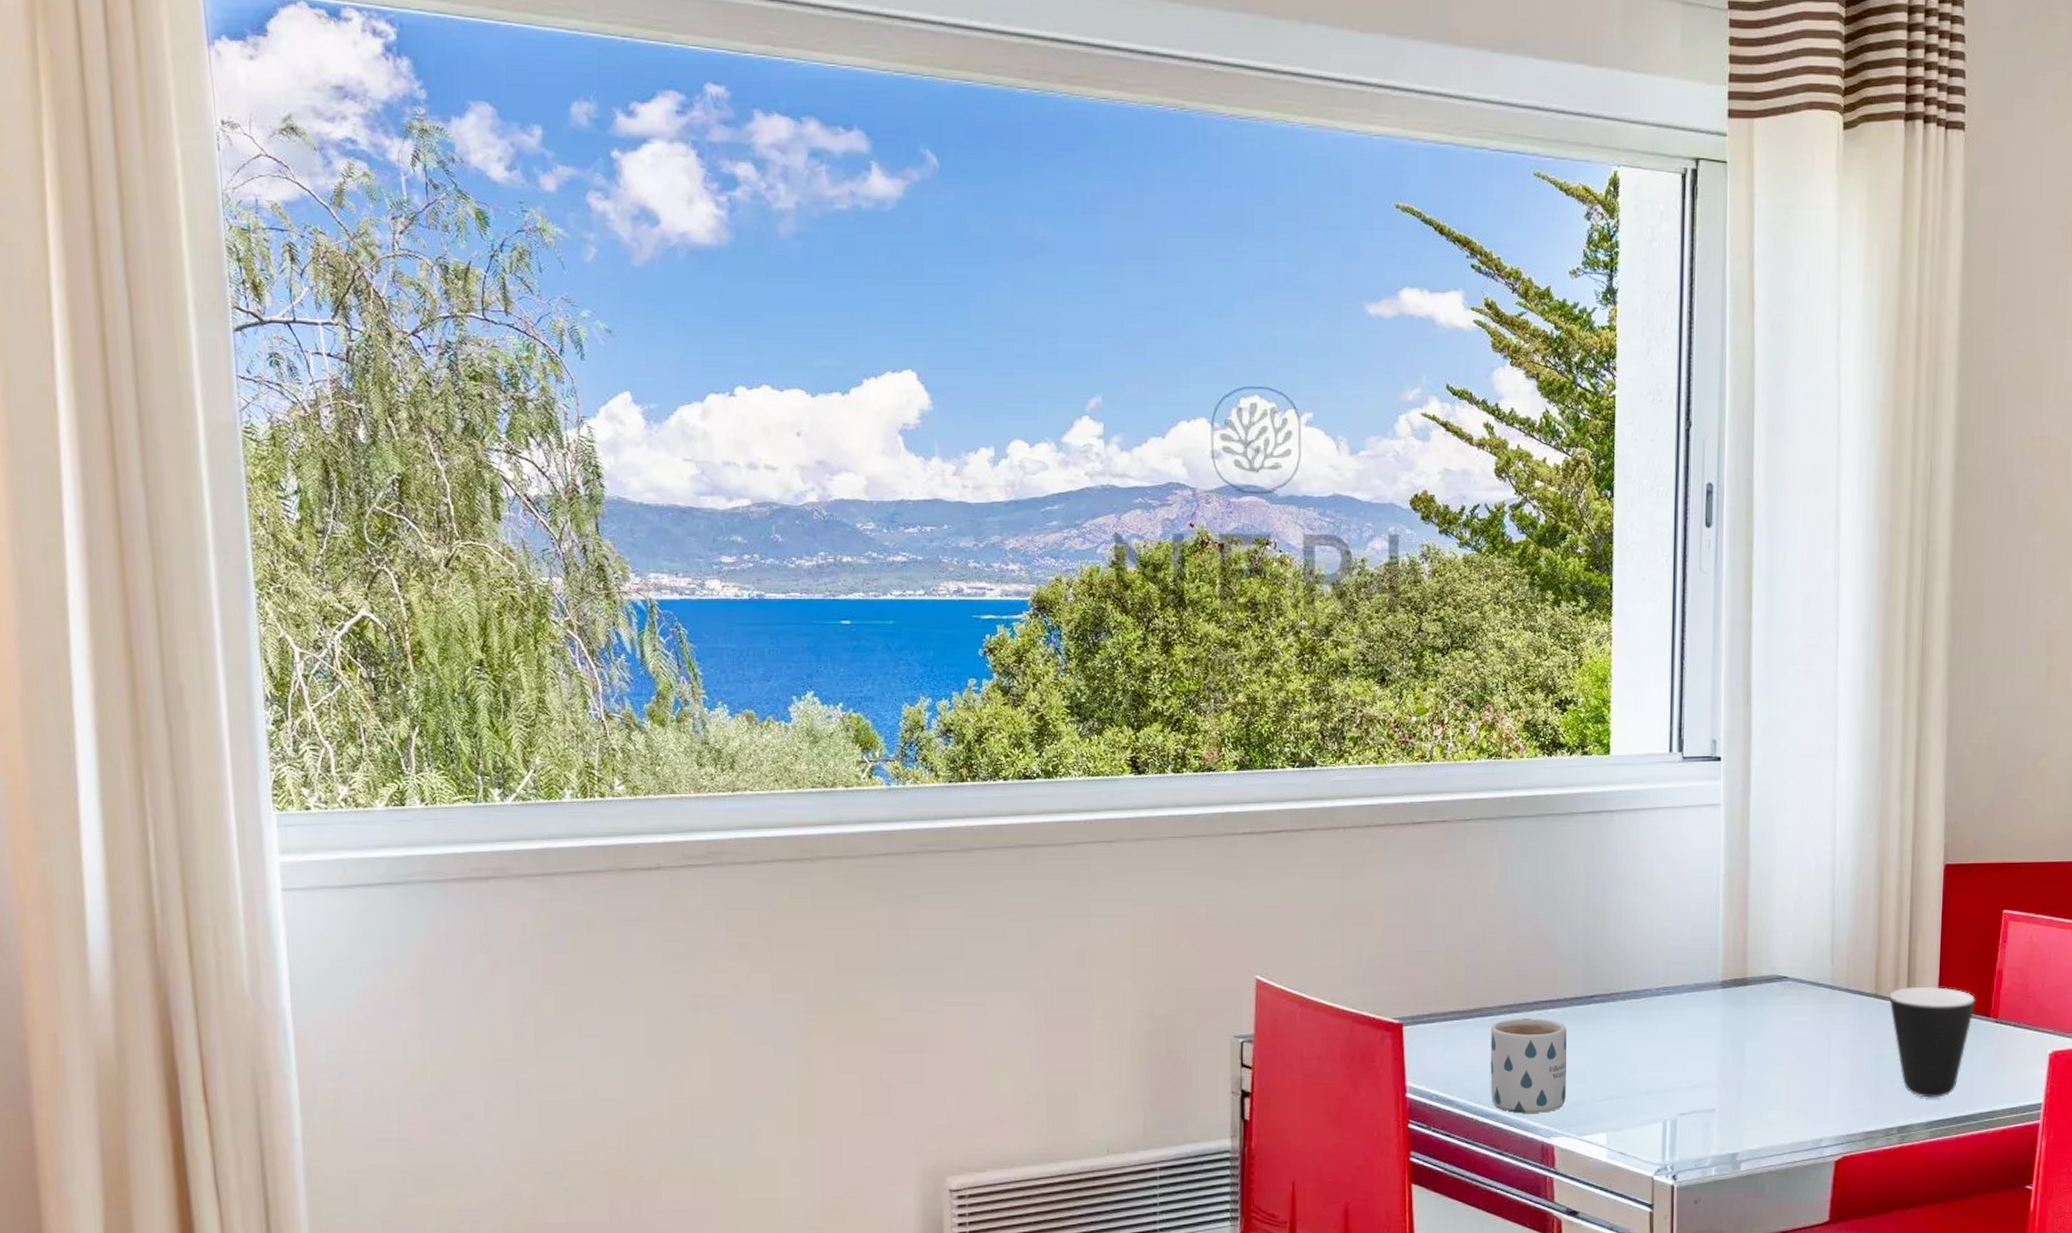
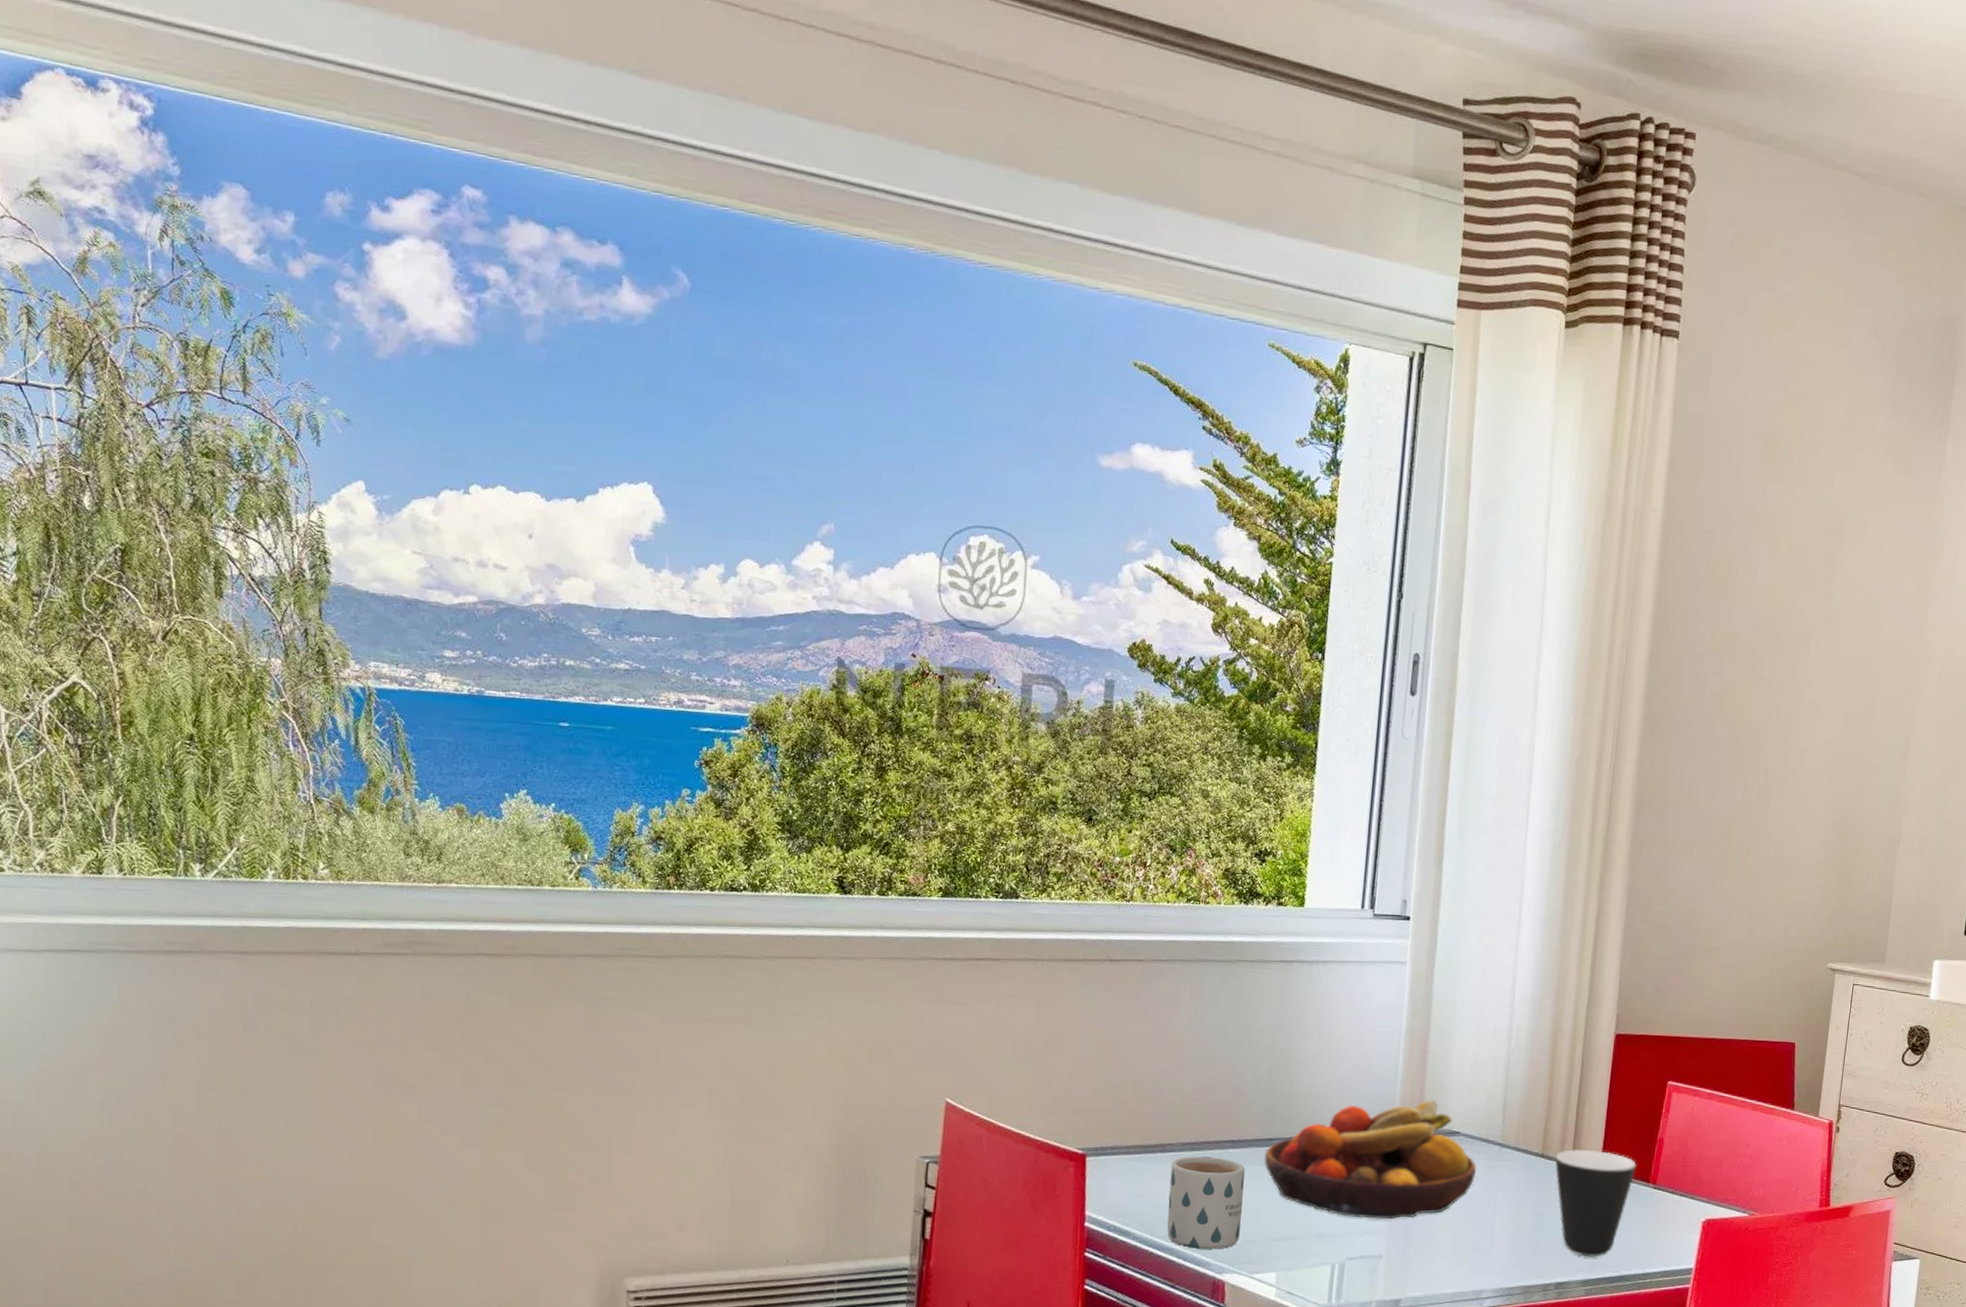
fruit bowl: none [1586,945,1808,1072] -> present [1264,1100,1477,1220]

